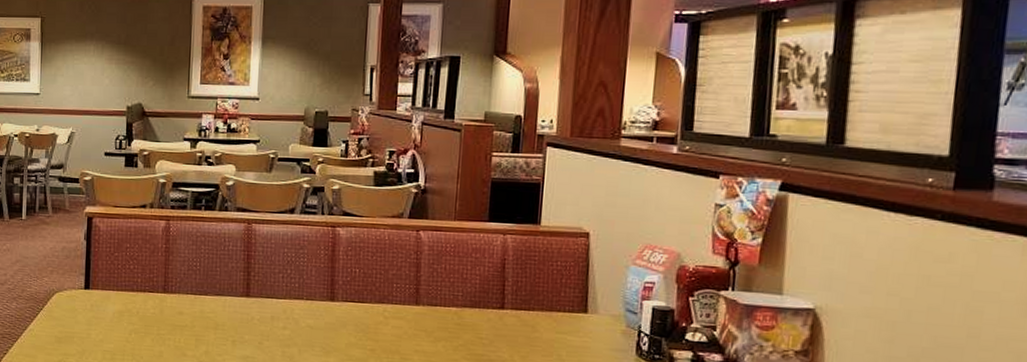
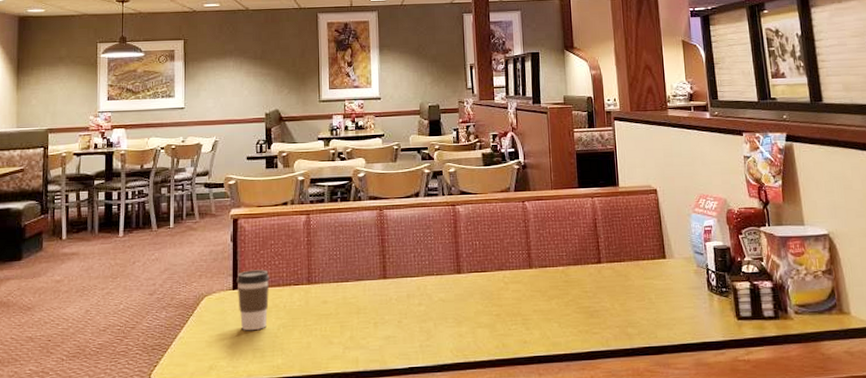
coffee cup: none [89,271,124,333] -> present [237,269,270,331]

